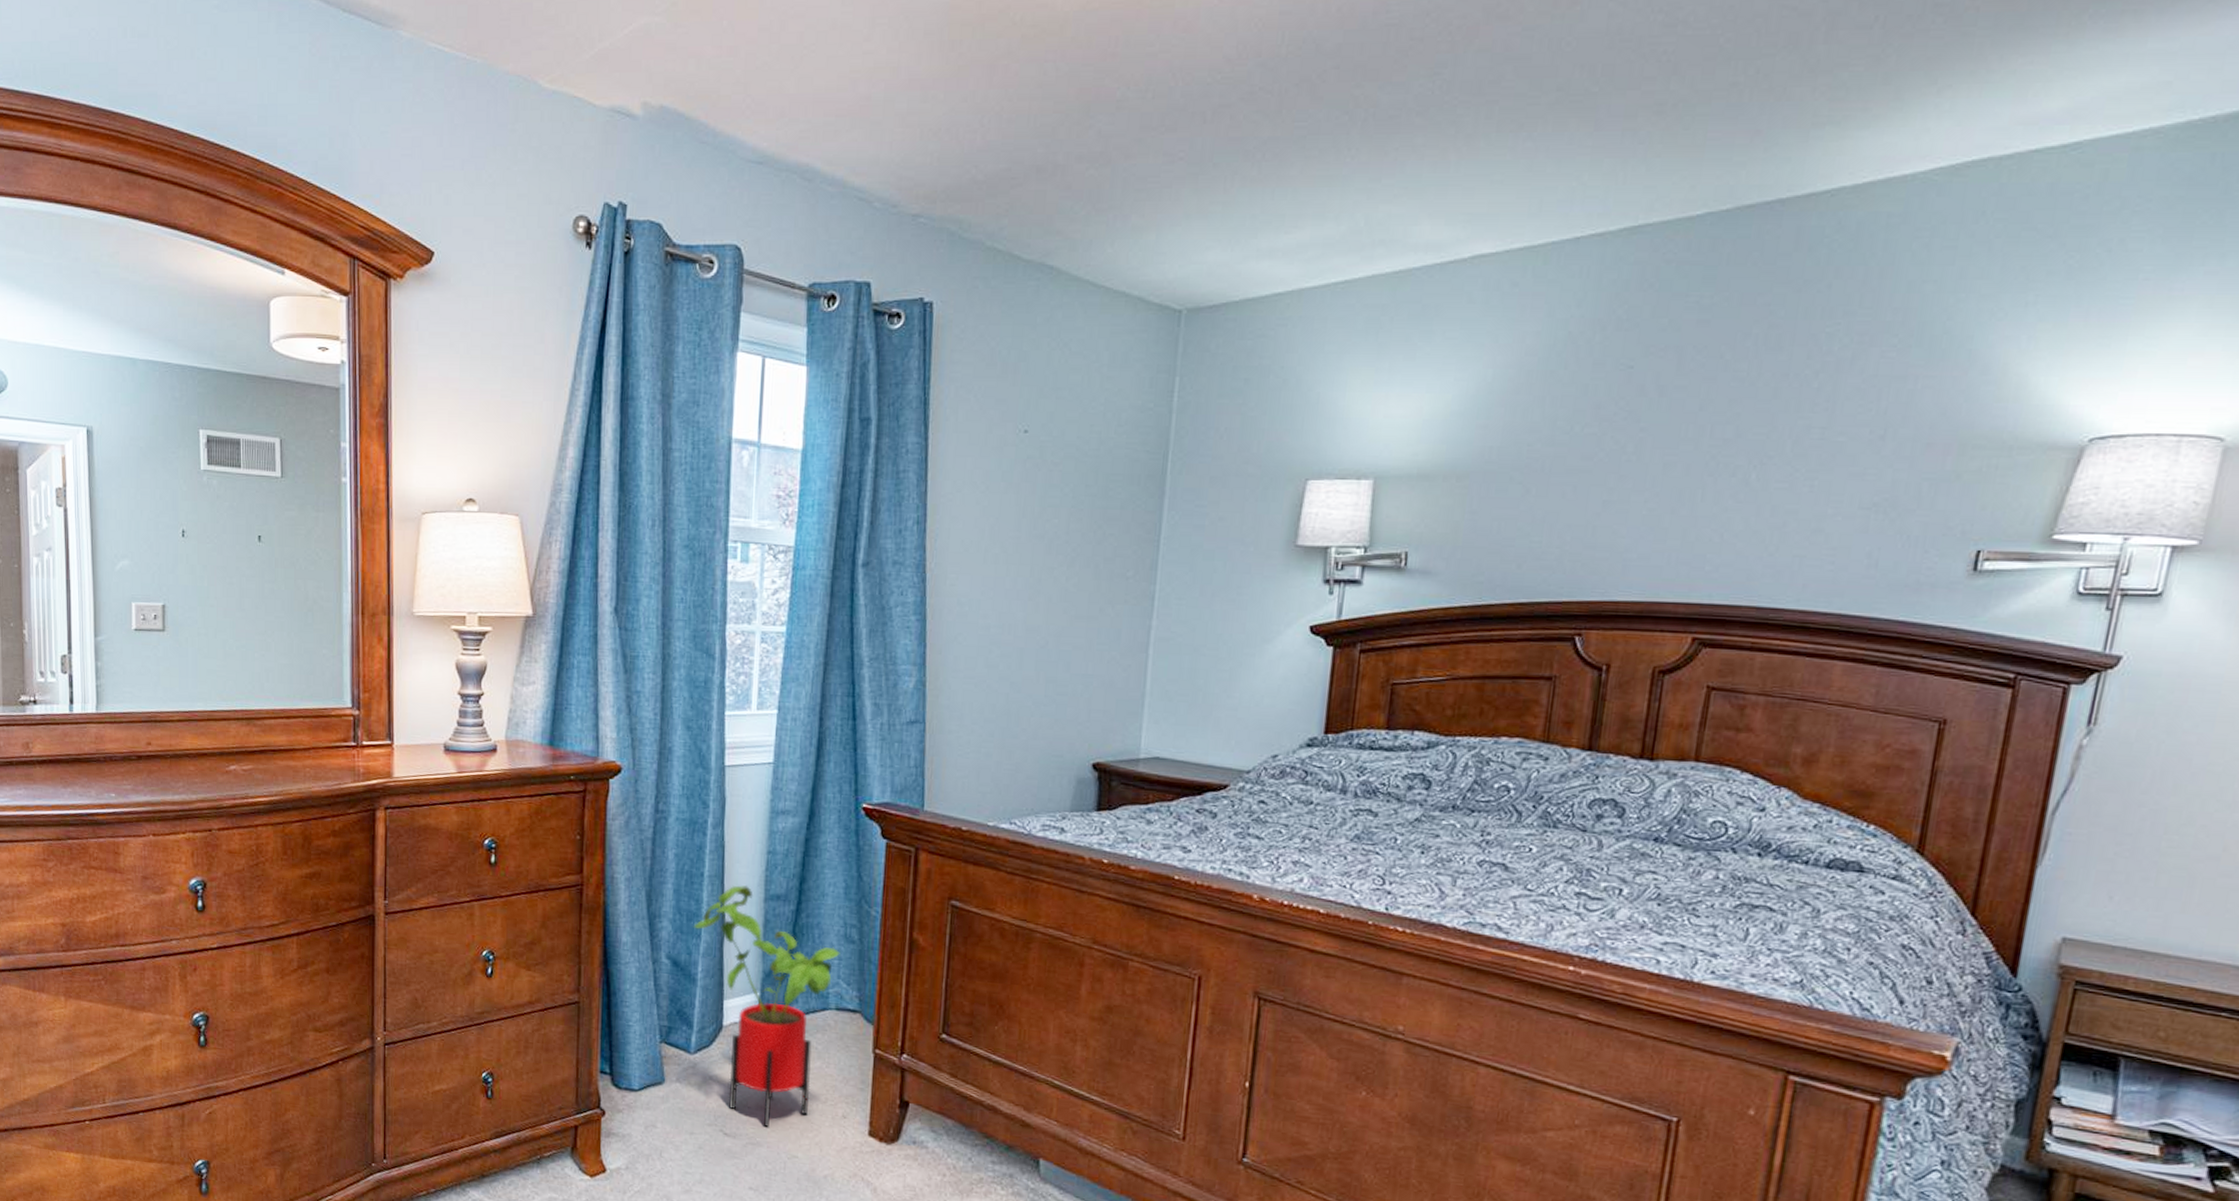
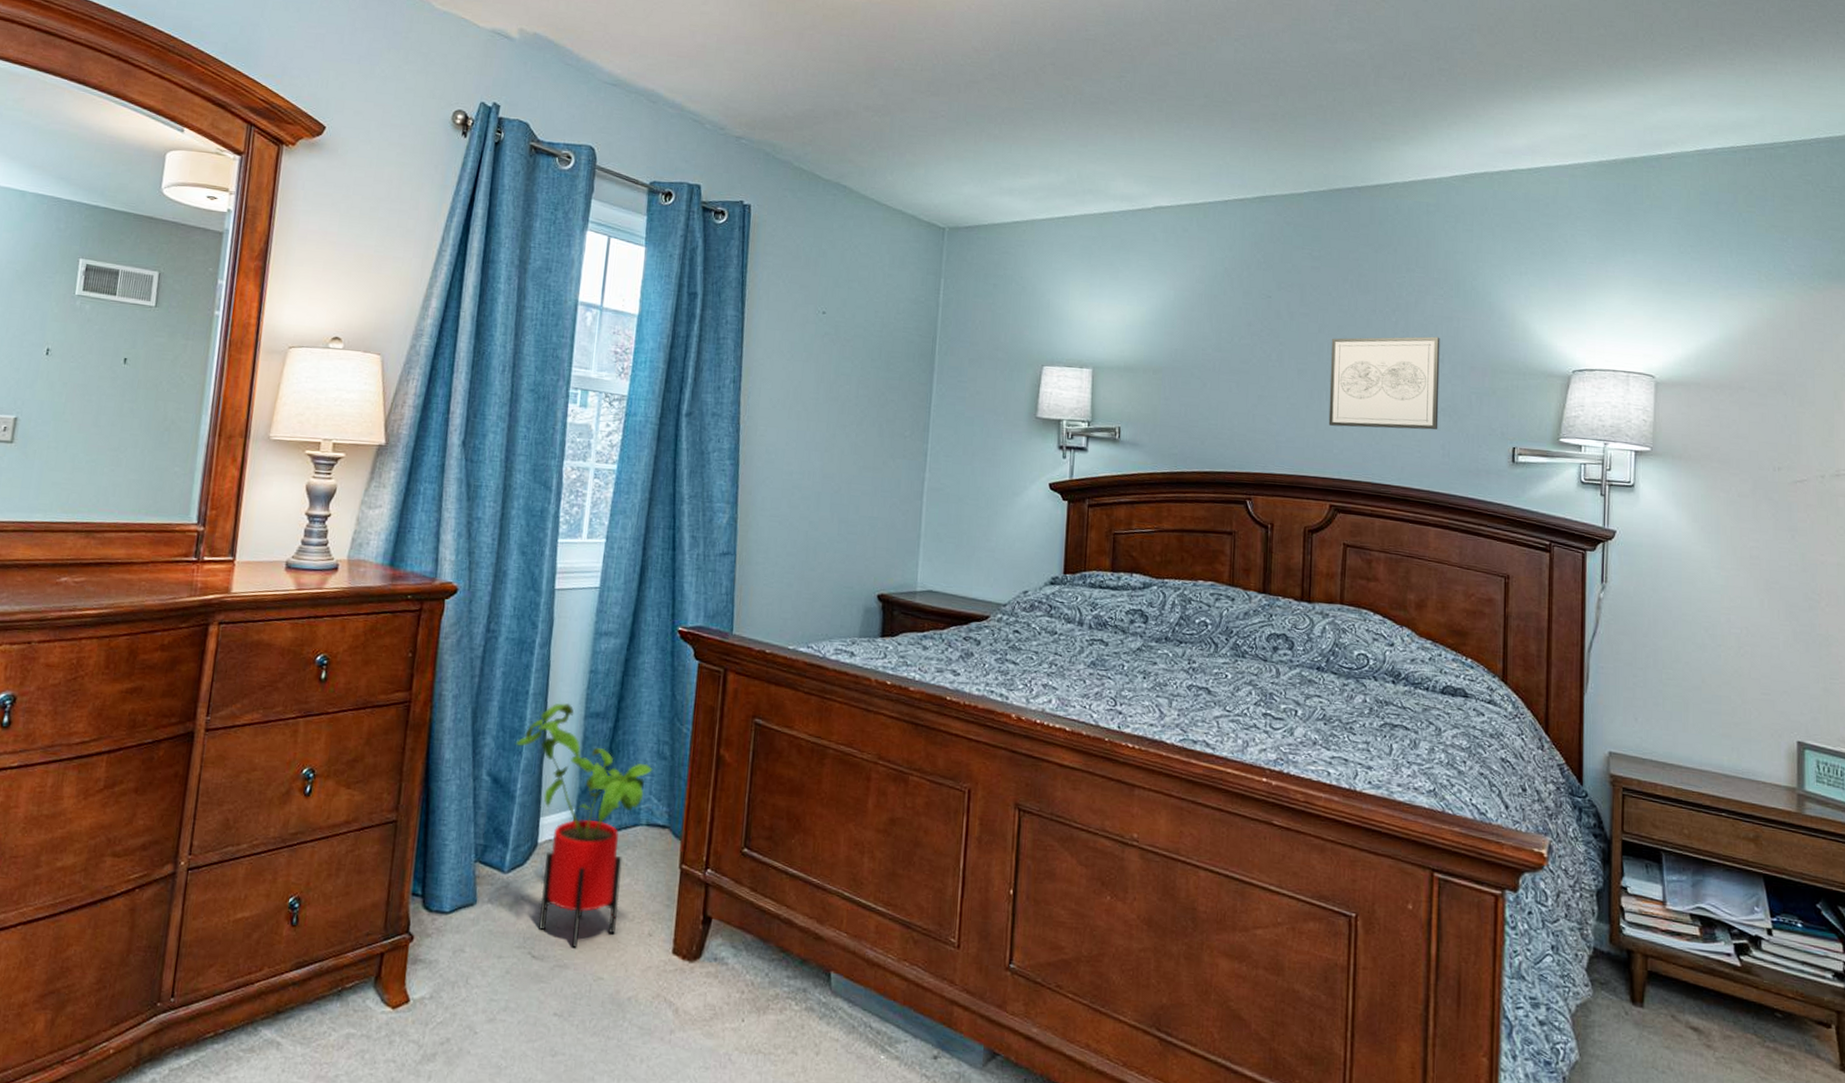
wall art: none [1701,405,1884,536] -> present [1328,336,1440,430]

